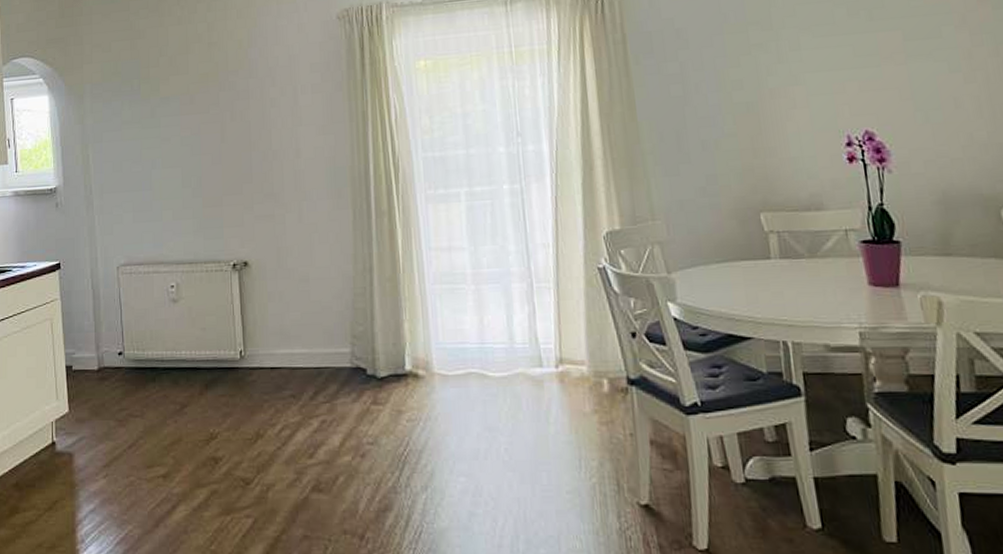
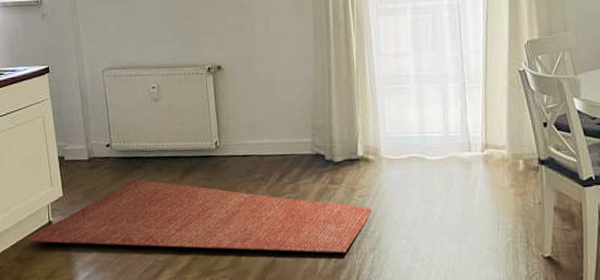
rug: none [22,394,424,492] -> present [22,179,373,254]

